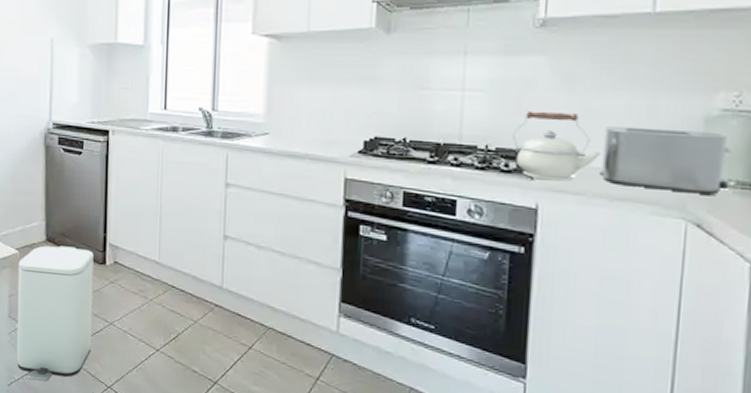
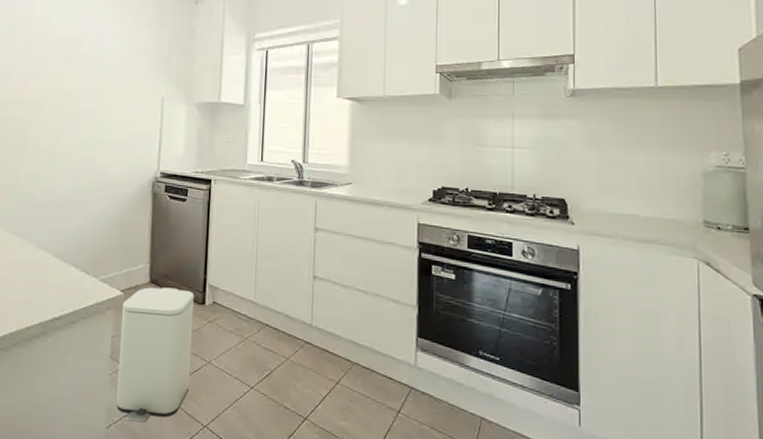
kettle: present [512,110,601,181] -> none [554,165,626,226]
toaster: present [599,126,732,196] -> none [626,179,727,238]

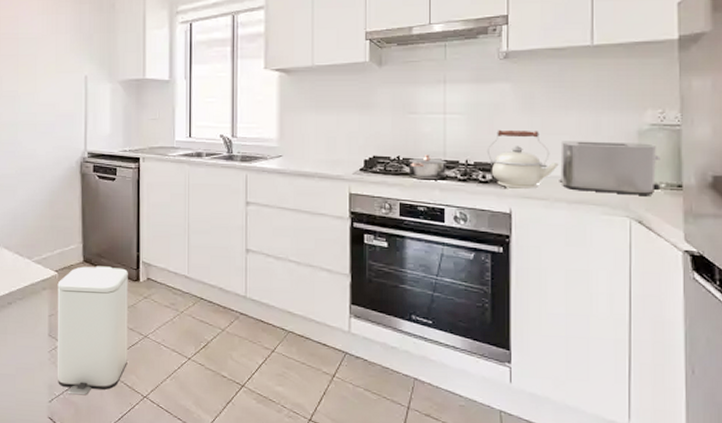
cooking pot: none [476,187,514,214] -> present [408,154,446,180]
kettle: none [554,165,626,226] -> present [486,129,559,189]
toaster: none [626,179,727,238] -> present [559,141,661,197]

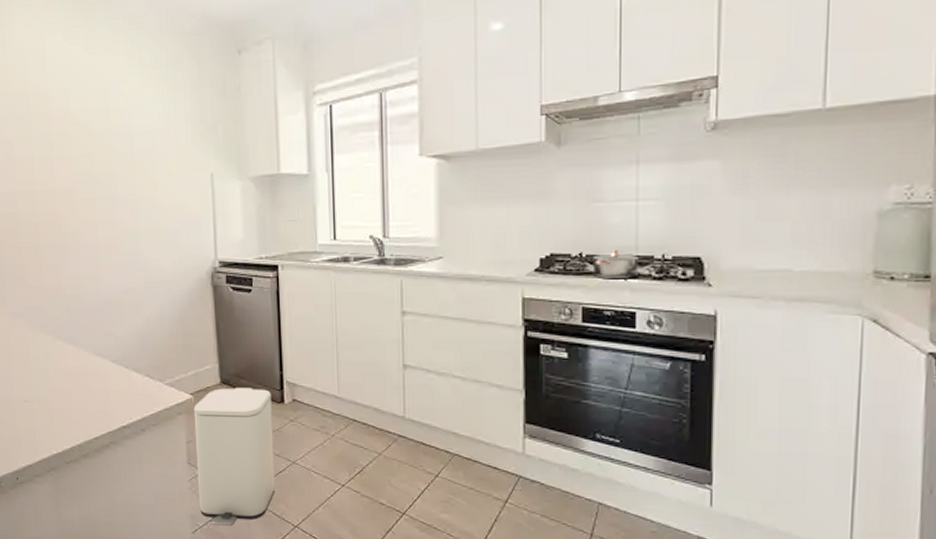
kettle: present [486,129,559,189] -> none [688,216,777,286]
toaster: present [559,141,661,197] -> none [776,226,905,291]

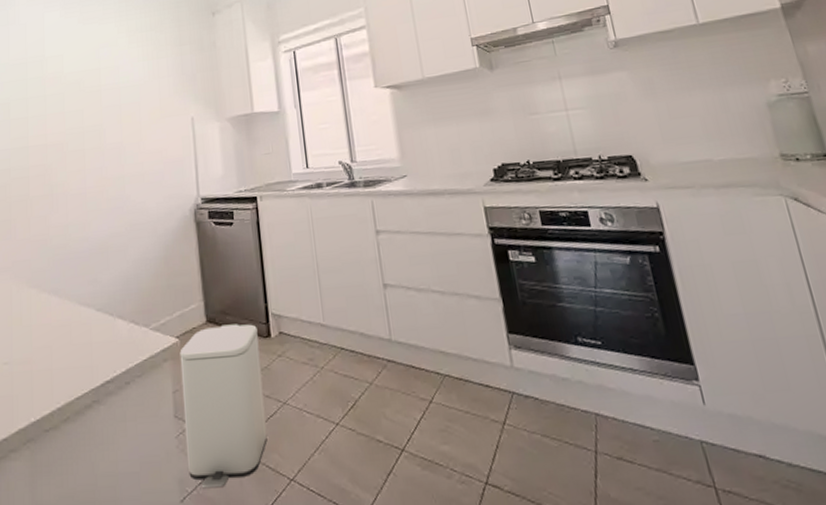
cooking pot: present [592,250,638,280] -> none [539,155,582,183]

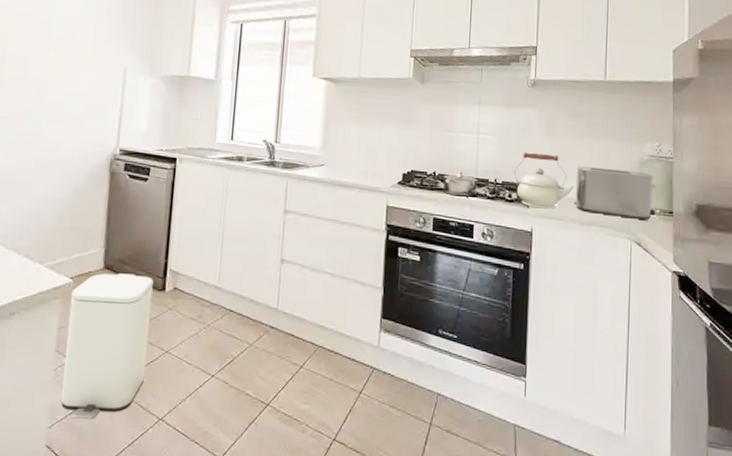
cooking pot: none [539,155,582,183] -> present [442,171,477,197]
kettle: none [617,116,696,180] -> present [513,152,574,209]
toaster: none [691,115,807,174] -> present [574,166,657,221]

